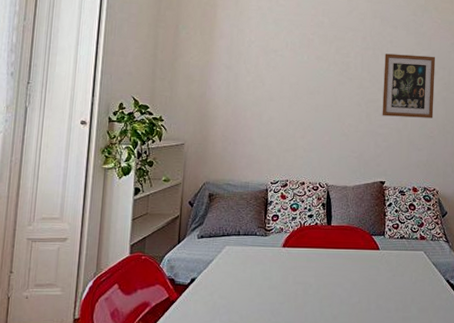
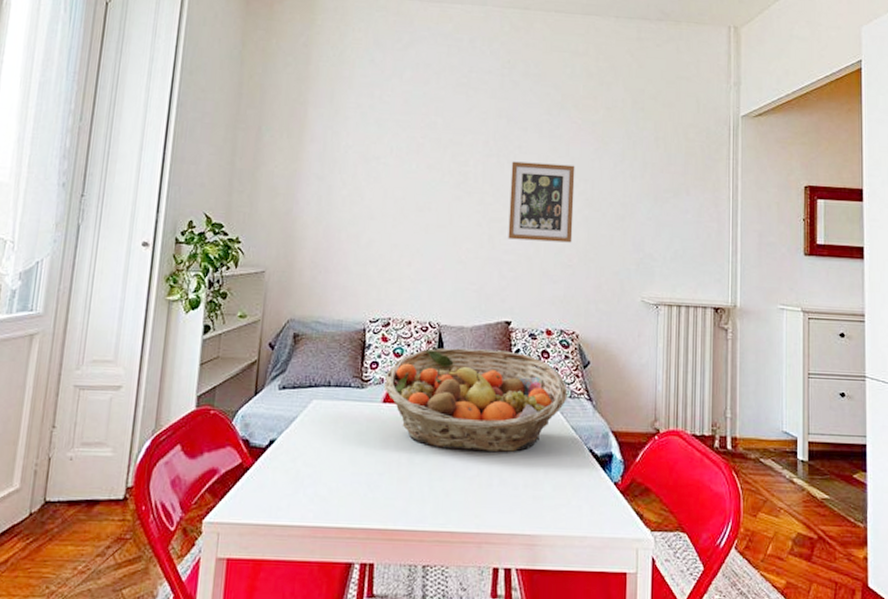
fruit basket: none [283,203,430,284] -> present [383,347,568,453]

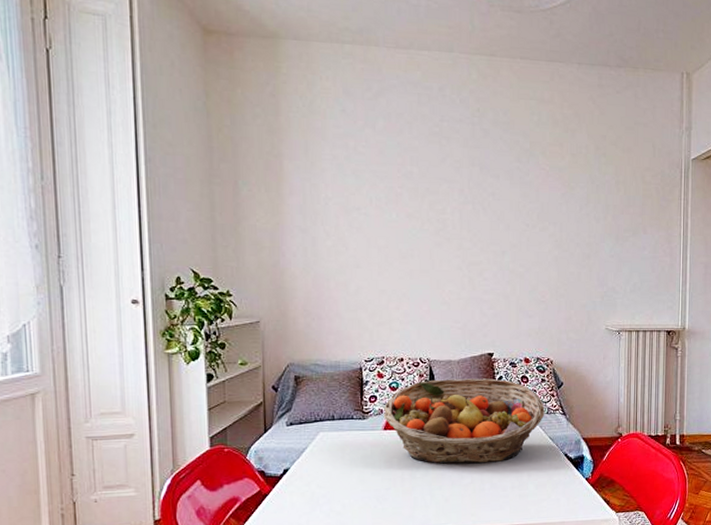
wall art: present [508,161,575,243] -> none [486,208,545,281]

